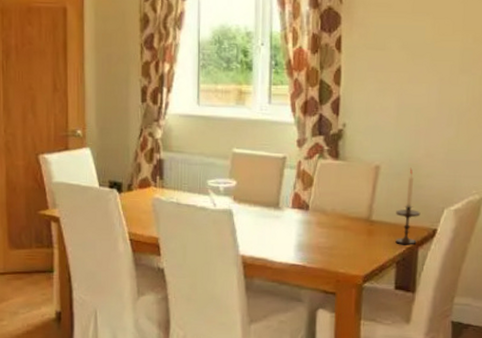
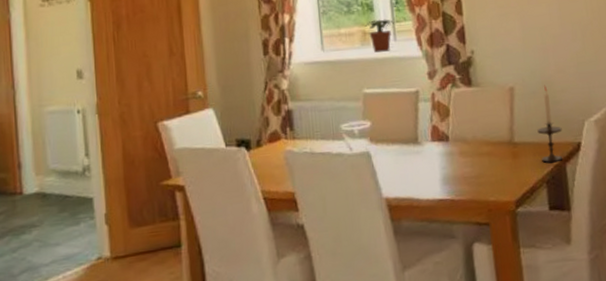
potted plant: none [241,80,272,114] -> present [364,19,395,53]

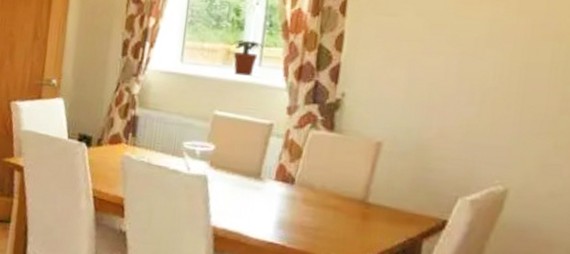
candlestick: present [537,85,562,163] -> none [395,147,429,236]

